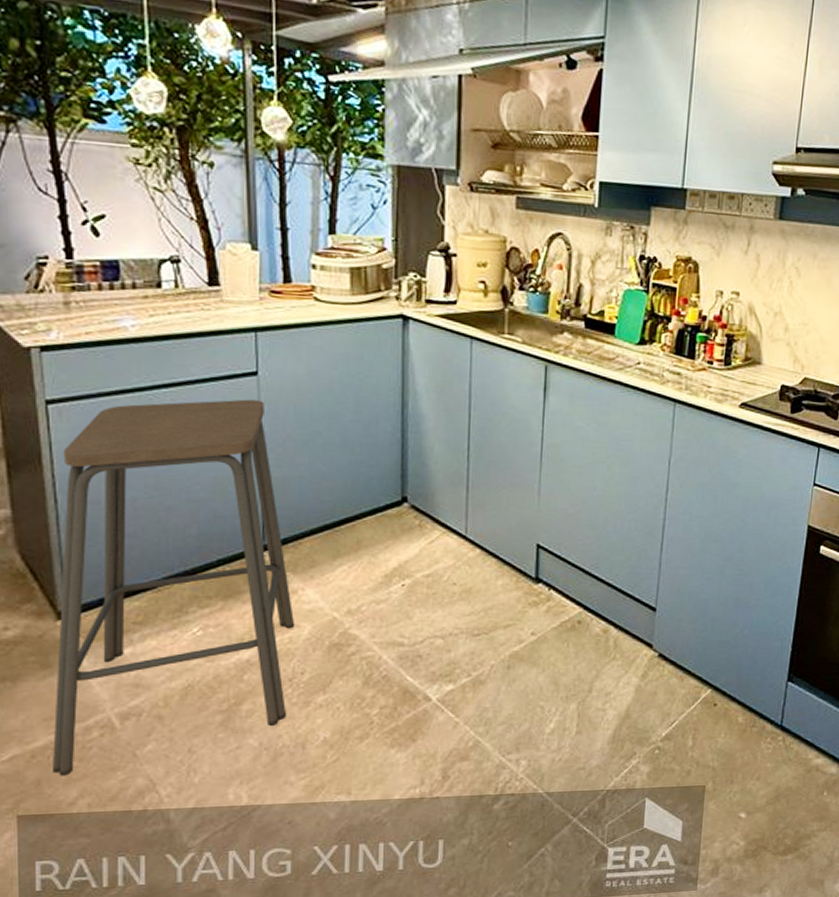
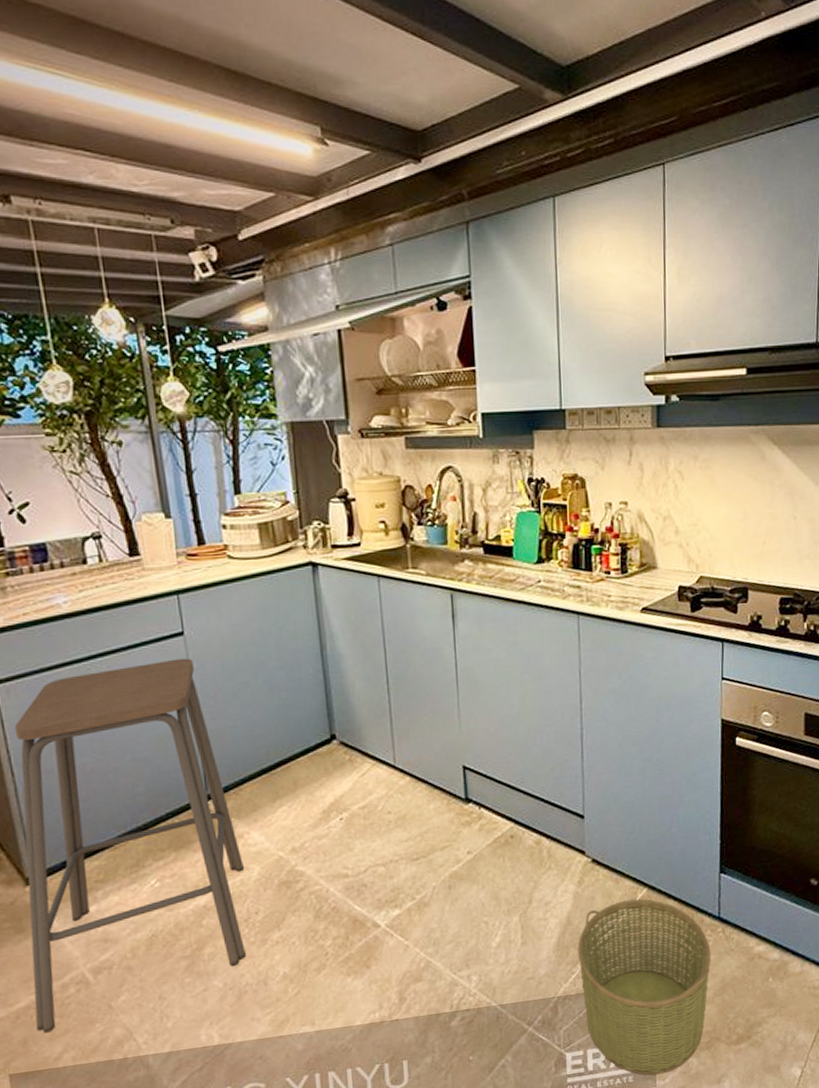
basket: none [633,699,769,878] -> present [578,898,711,1075]

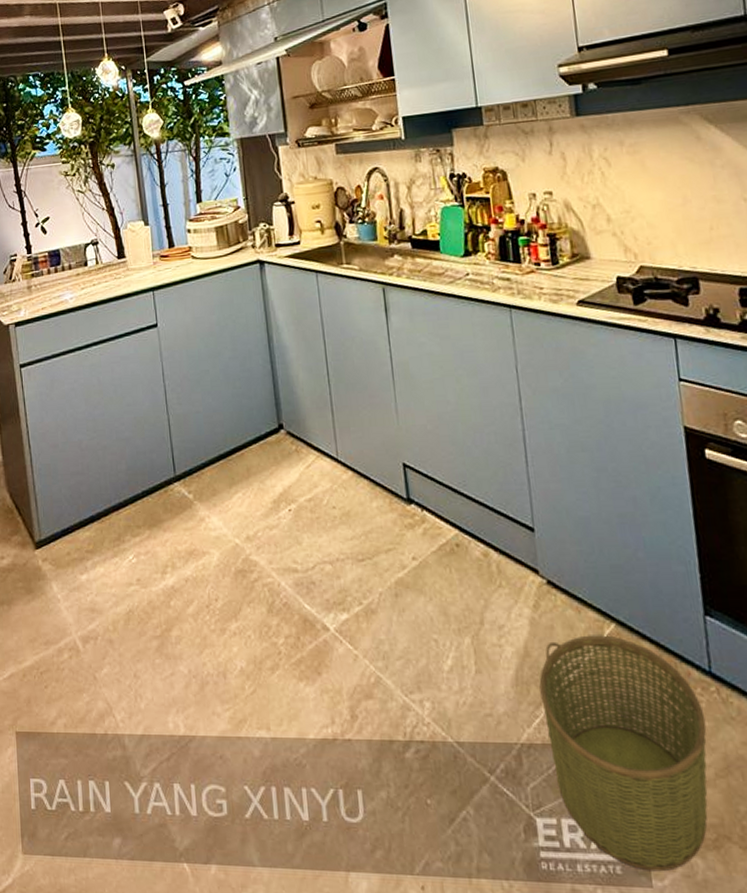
bar stool: present [14,658,246,1033] -> none [32,347,207,695]

